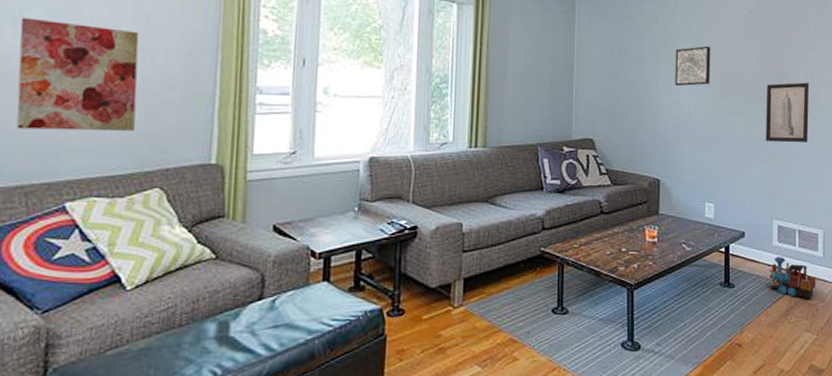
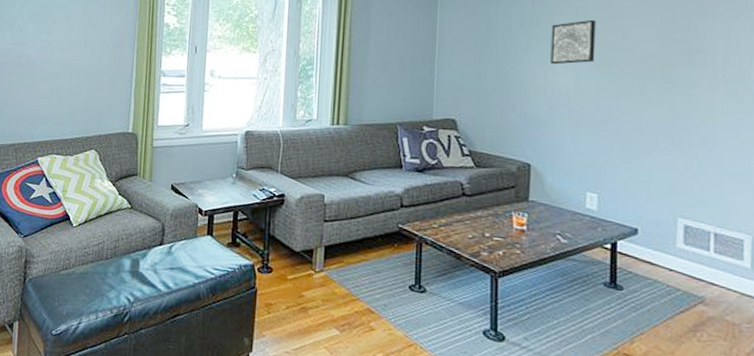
wall art: present [16,17,139,132] -> none [11,22,84,106]
wall art: present [766,82,810,143] -> none [668,57,734,130]
toy train: present [768,257,816,299] -> none [669,261,740,317]

